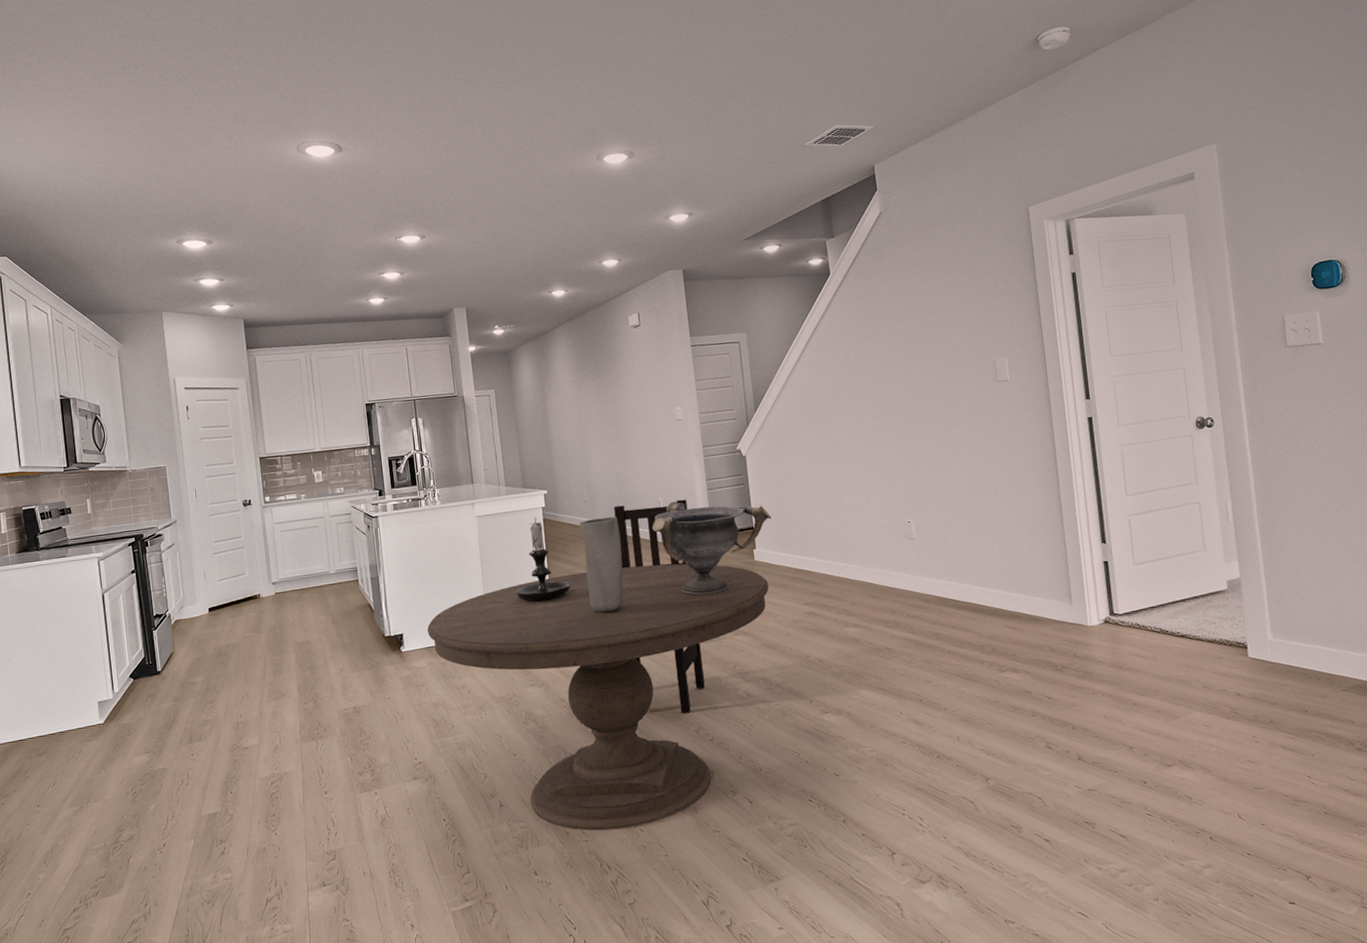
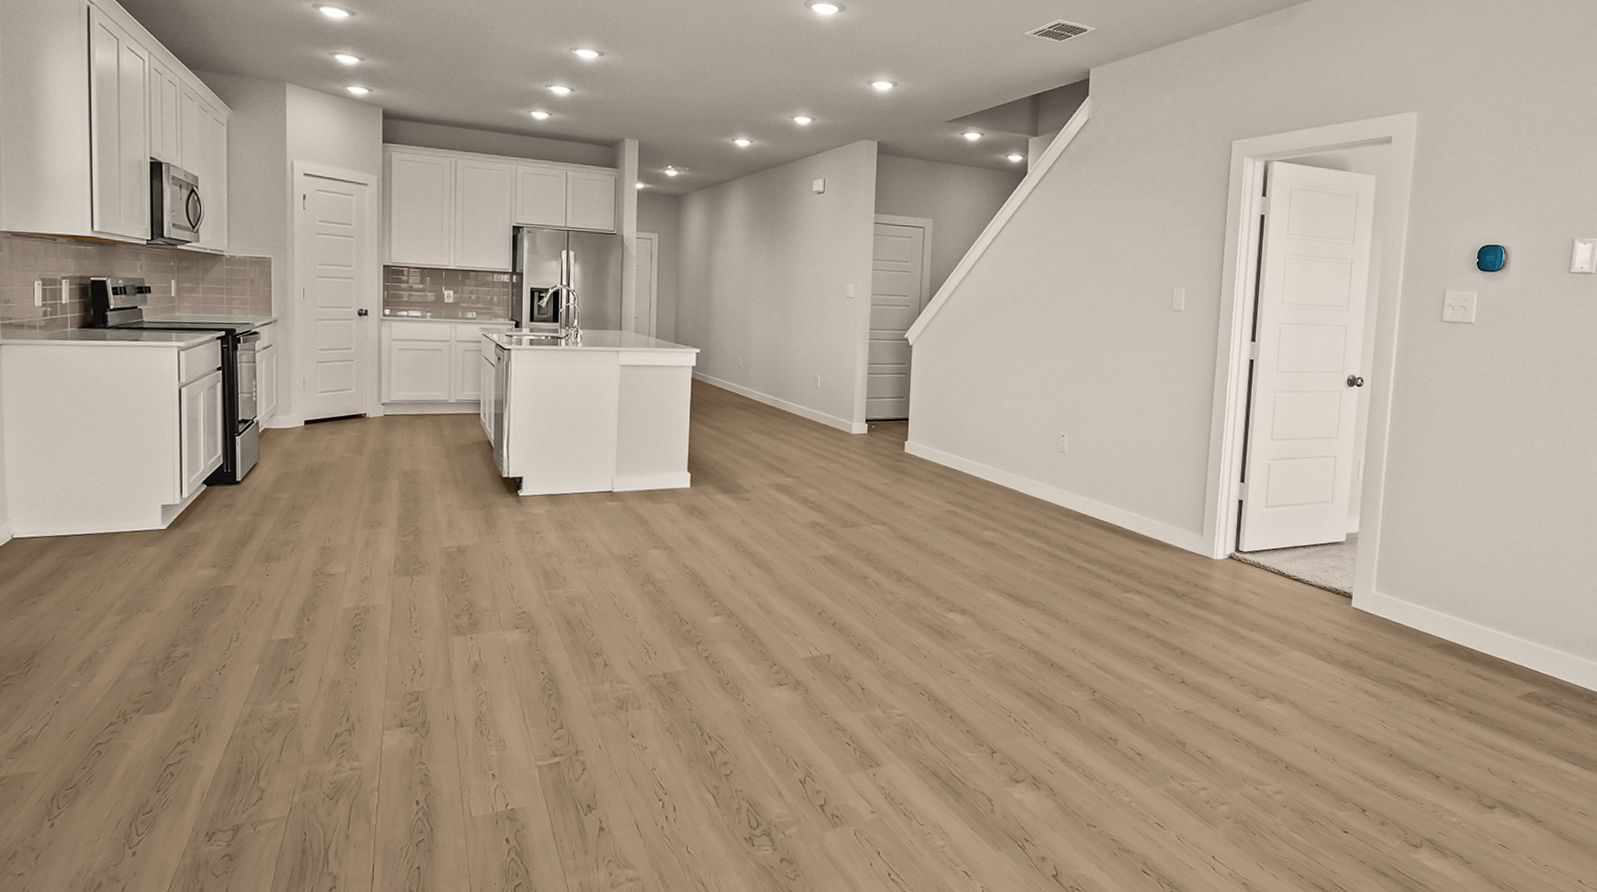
dining table: present [427,564,769,831] -> none [549,439,915,701]
candle holder: present [515,517,571,602] -> none [651,375,712,463]
vase: present [580,517,623,613] -> none [728,386,771,484]
dining chair: present [614,499,706,714] -> none [767,376,845,595]
decorative bowl: present [652,501,772,595] -> none [805,380,928,480]

